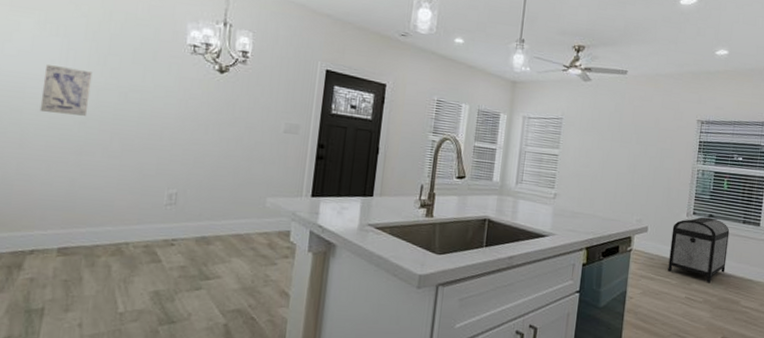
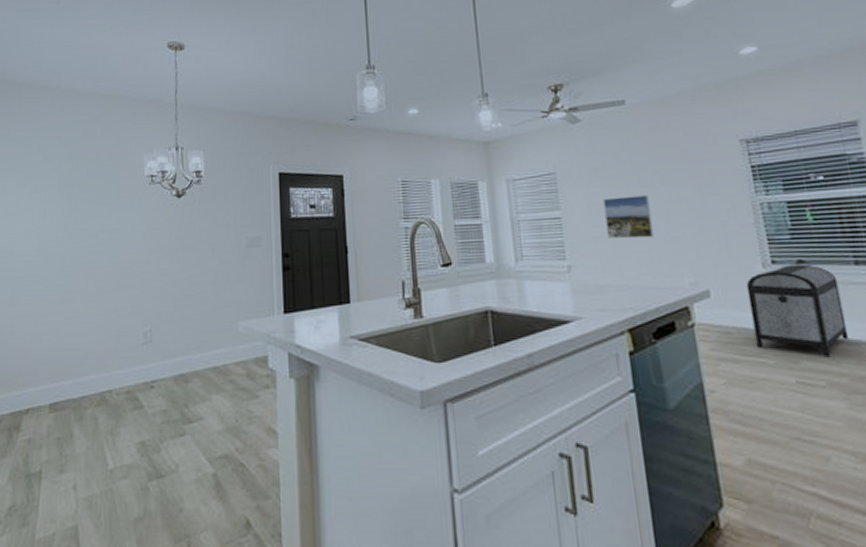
wall art: present [39,64,93,116] -> none [26,220,67,268]
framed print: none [589,146,625,182] -> present [603,195,655,239]

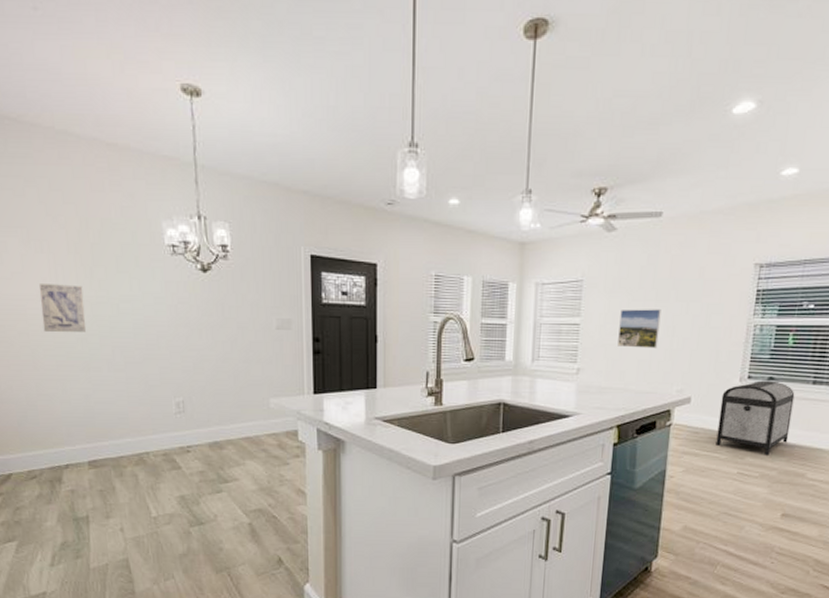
wall art: none [26,220,67,268] -> present [39,282,87,333]

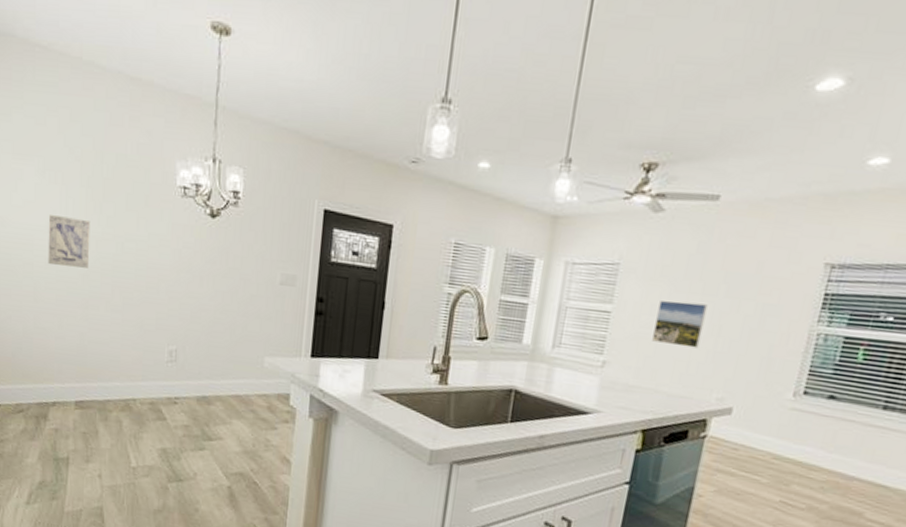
storage chest: present [716,380,795,456] -> none [756,398,860,486]

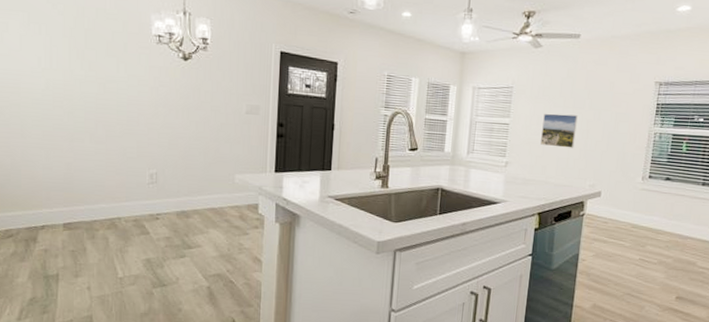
wall art: present [48,214,91,268] -> none [33,60,74,107]

